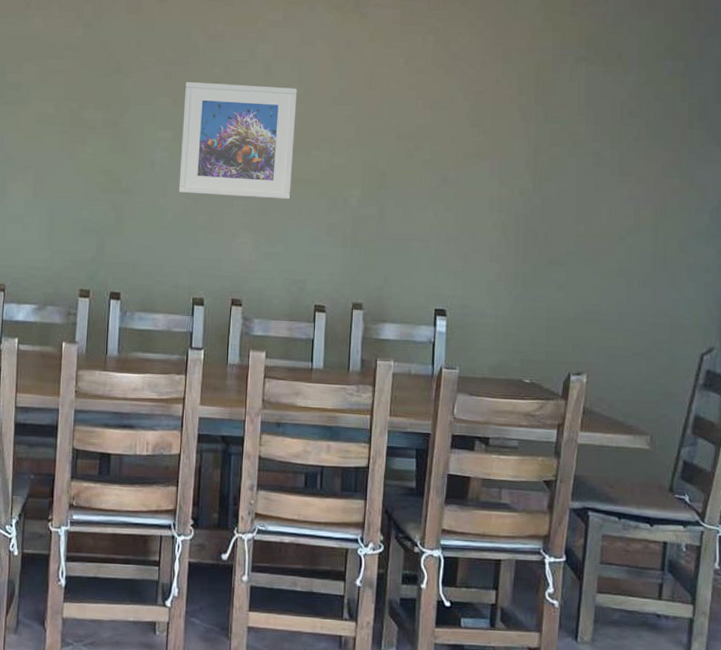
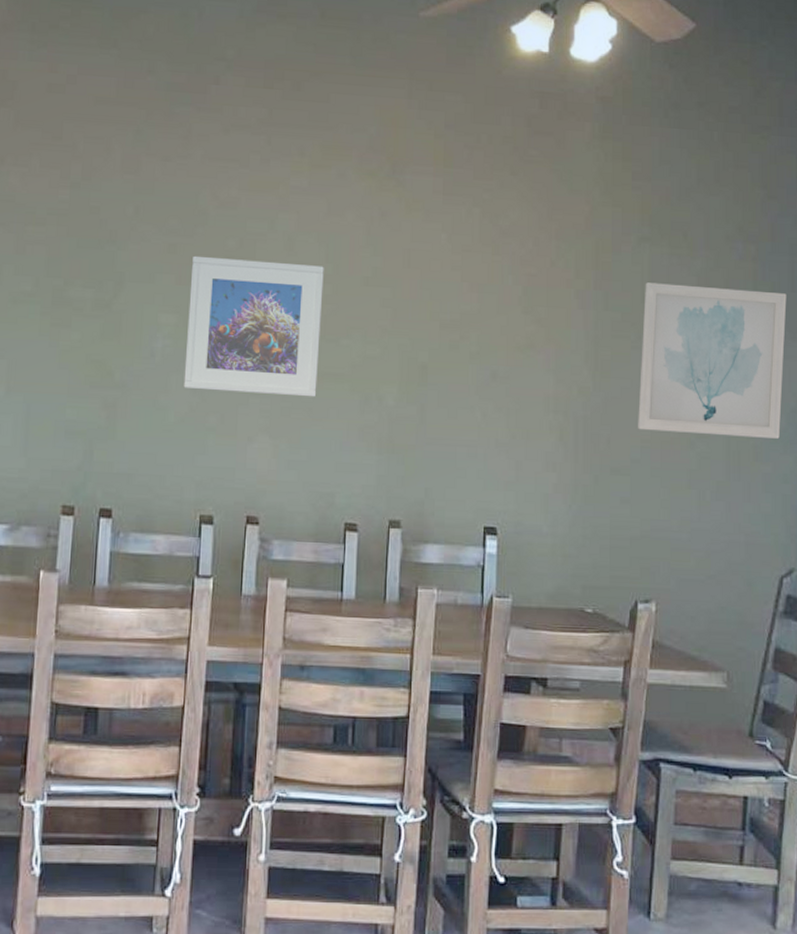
wall art: none [573,97,712,234] -> present [638,282,787,439]

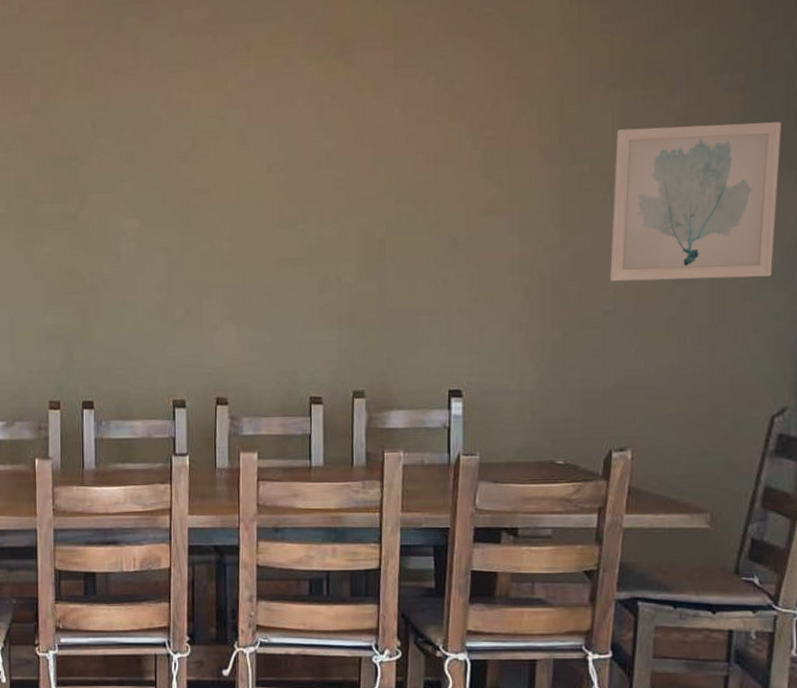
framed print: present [183,255,324,397] -> none [148,155,277,286]

